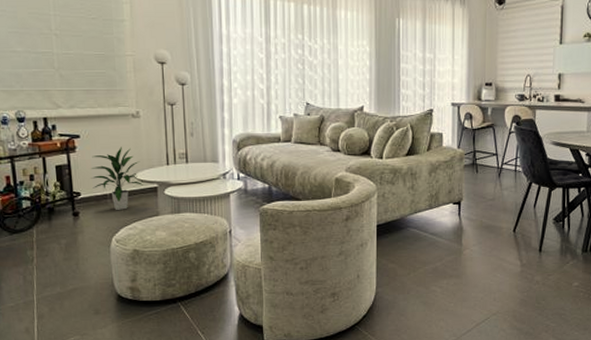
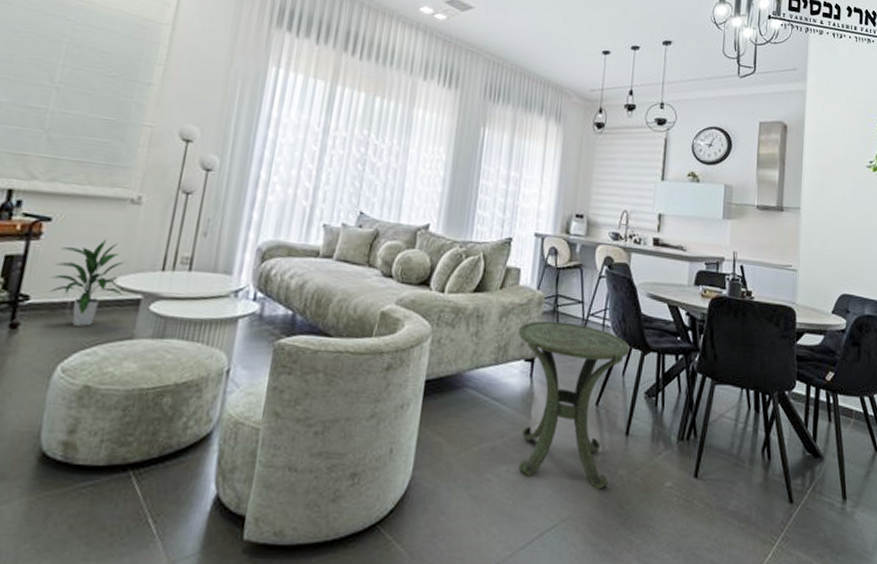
side table: none [445,171,539,292] -> present [518,320,630,490]

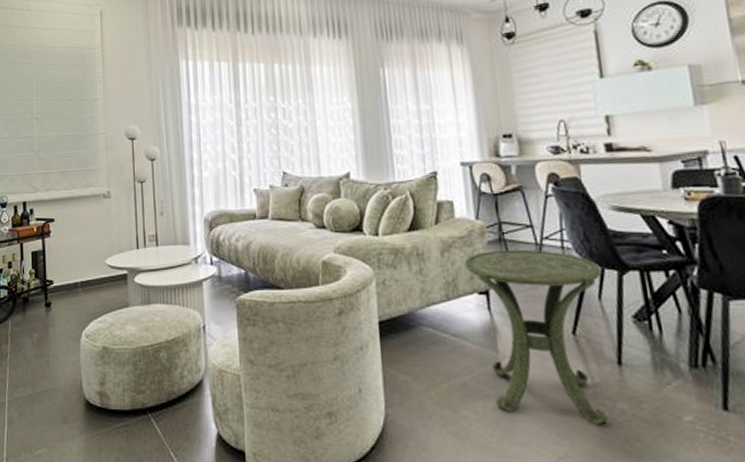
indoor plant: present [49,239,127,326] -> none [63,230,113,300]

